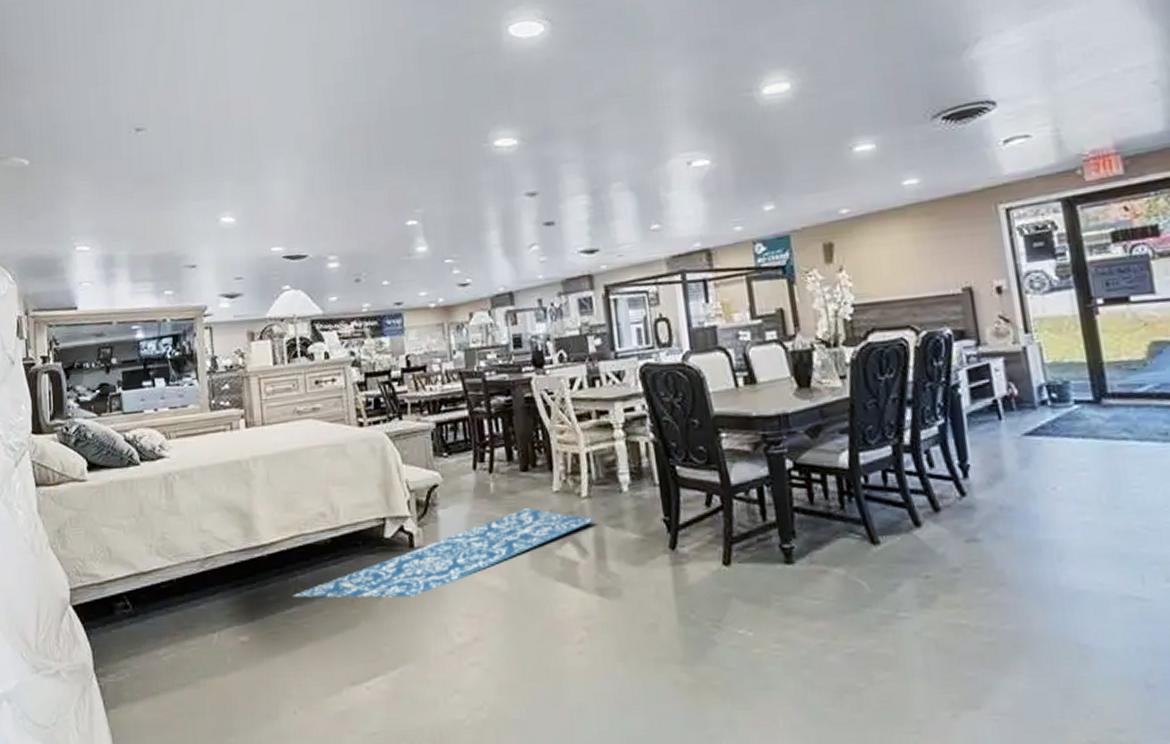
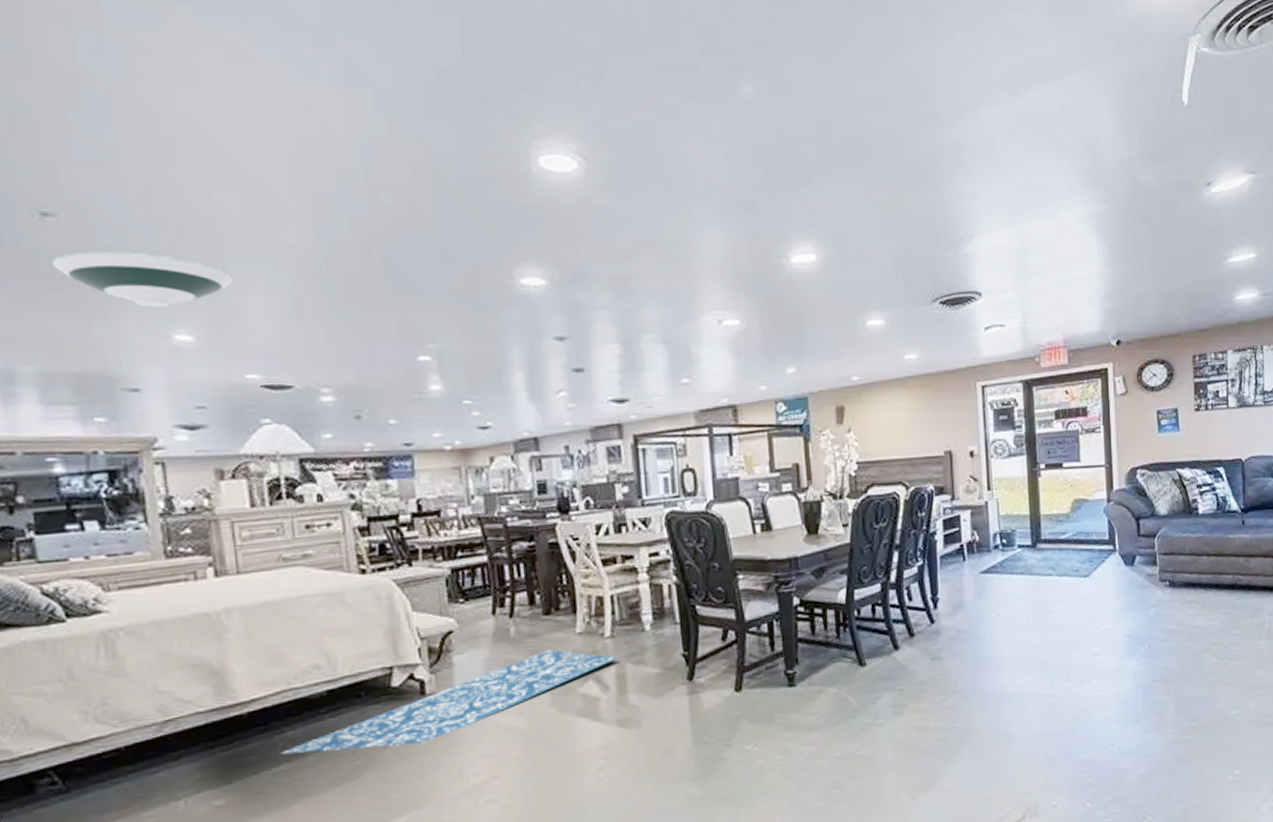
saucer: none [141,153,264,197] -> present [51,252,233,307]

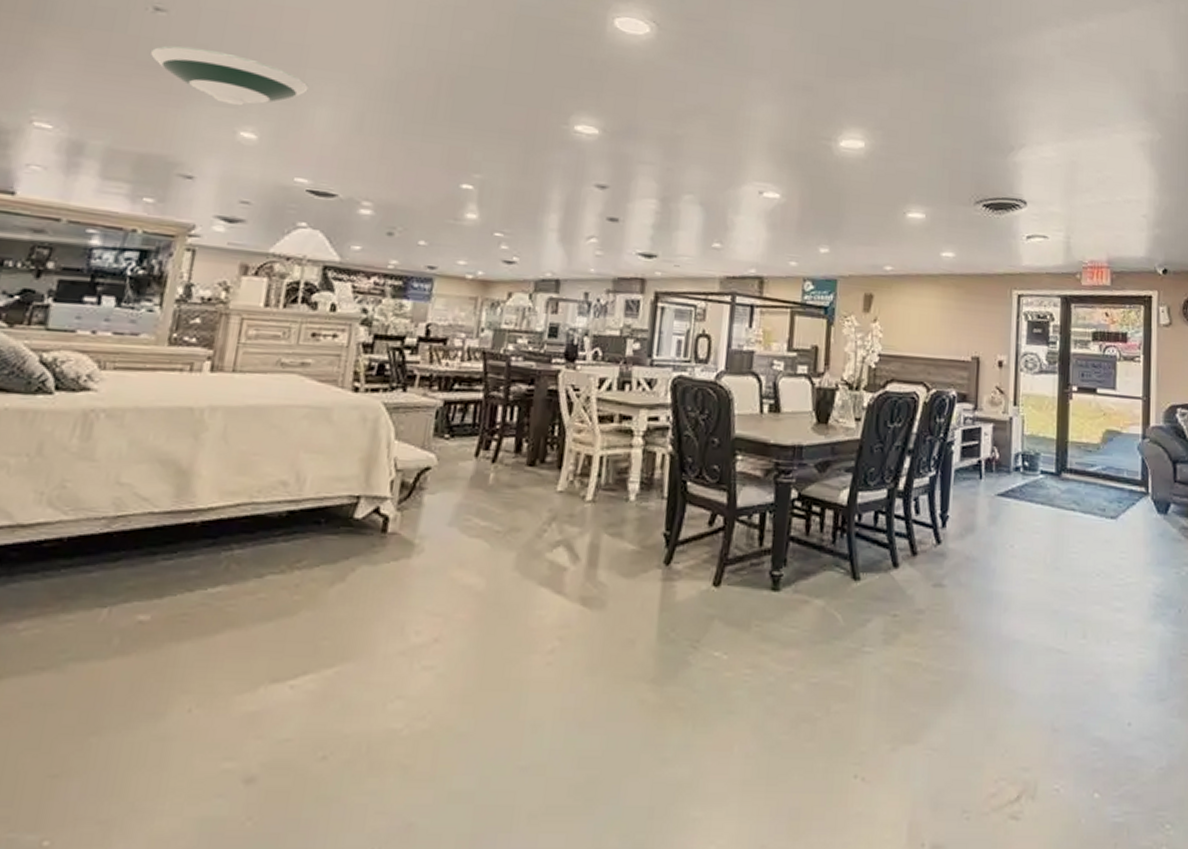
rug: present [278,649,618,755] -> none [220,505,595,587]

